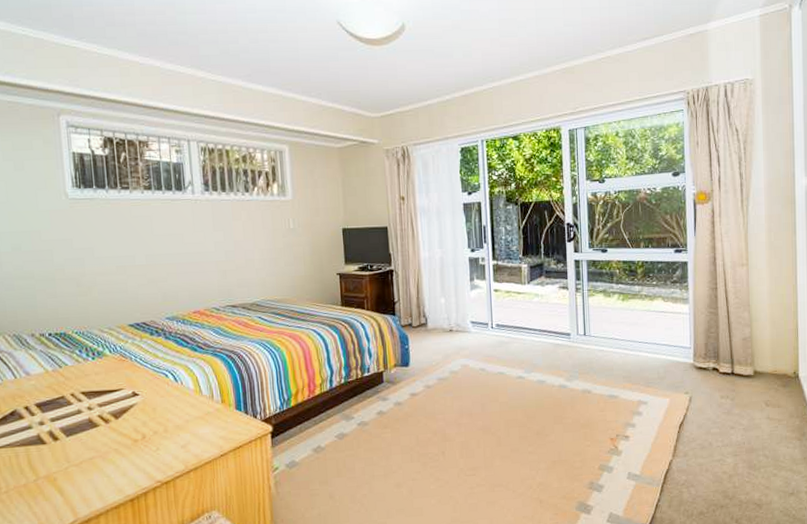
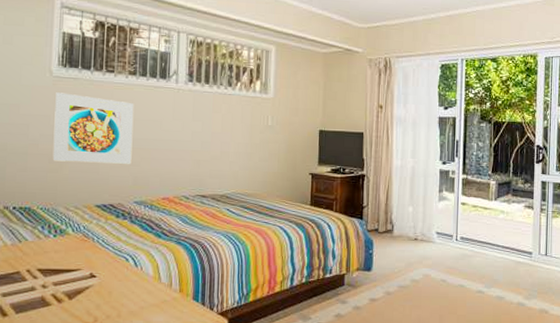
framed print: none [74,214,159,285] -> present [52,92,134,165]

